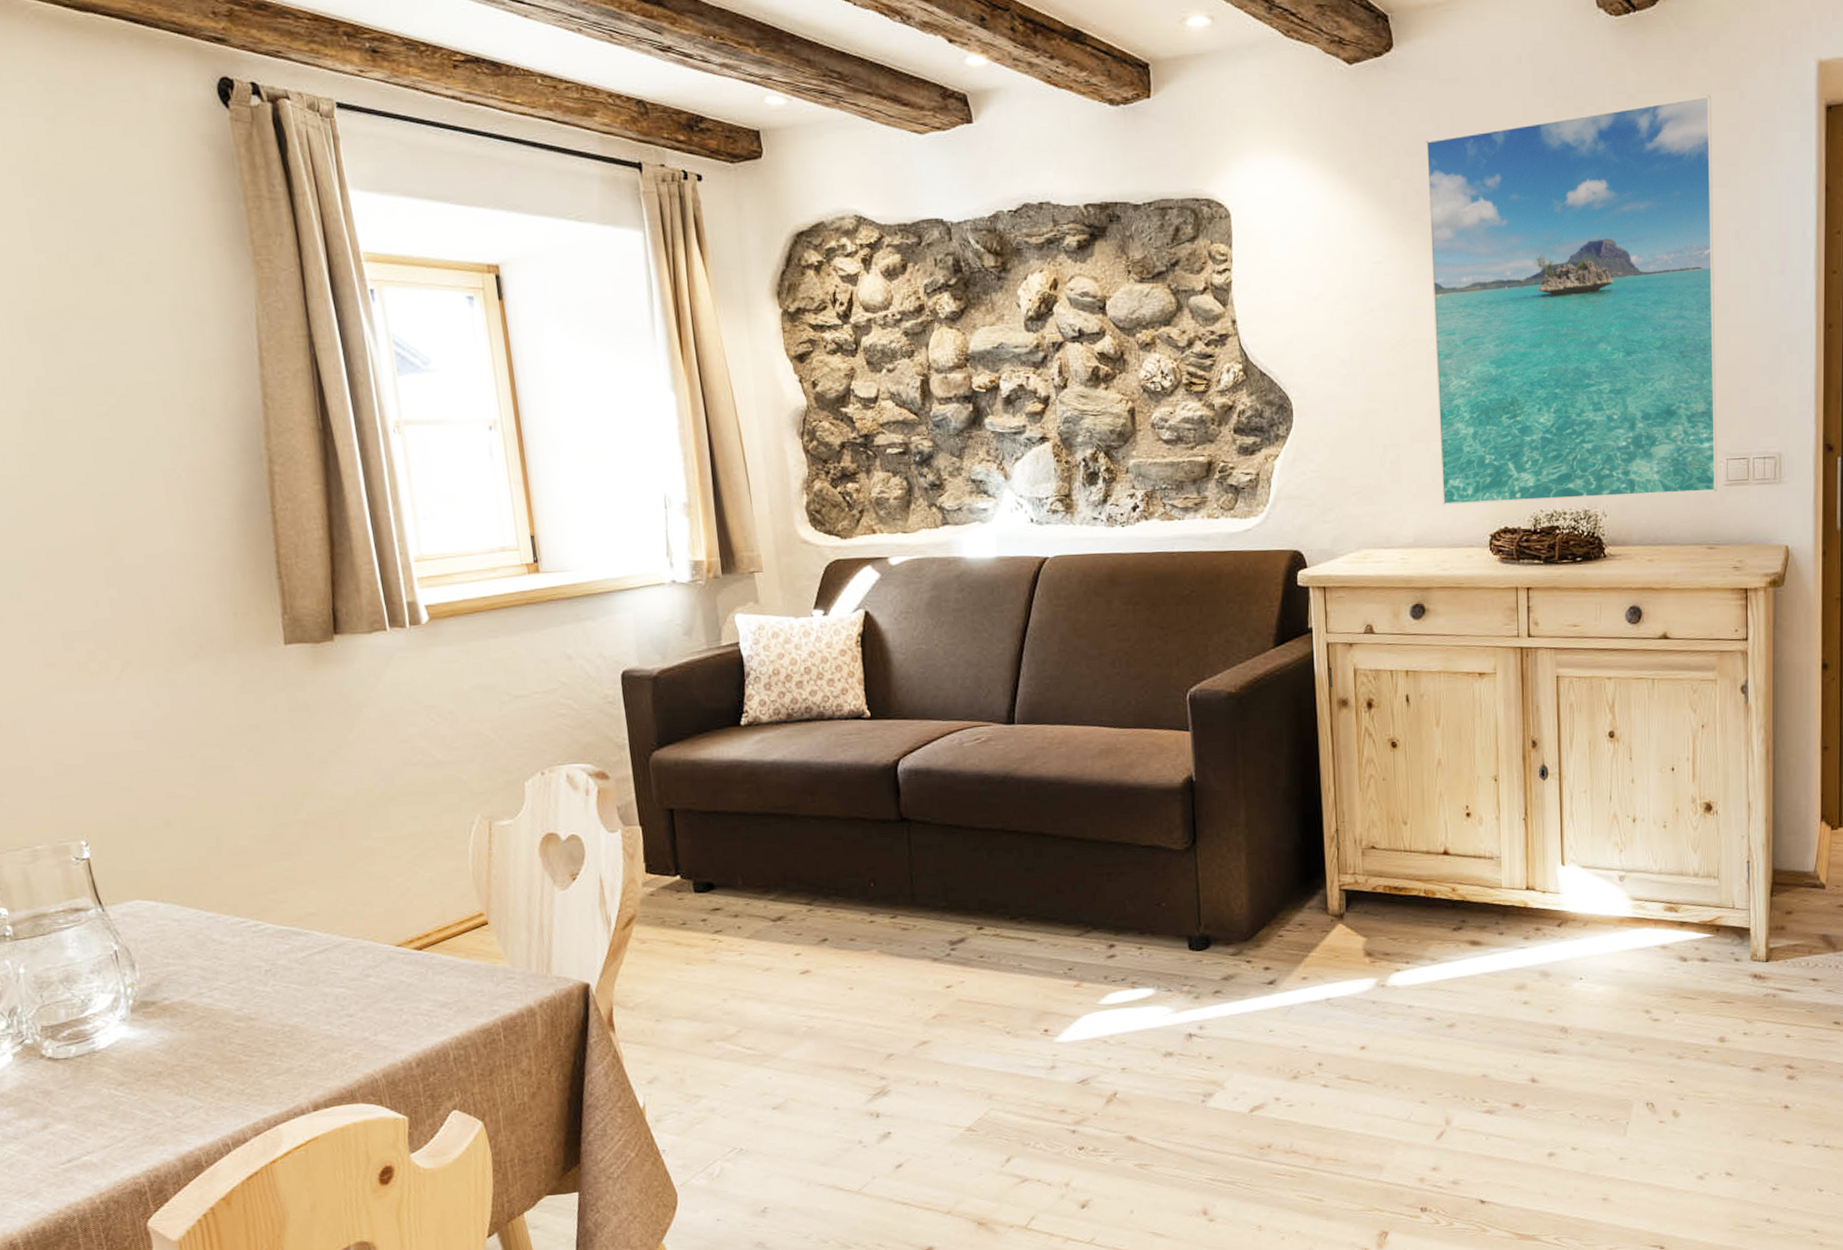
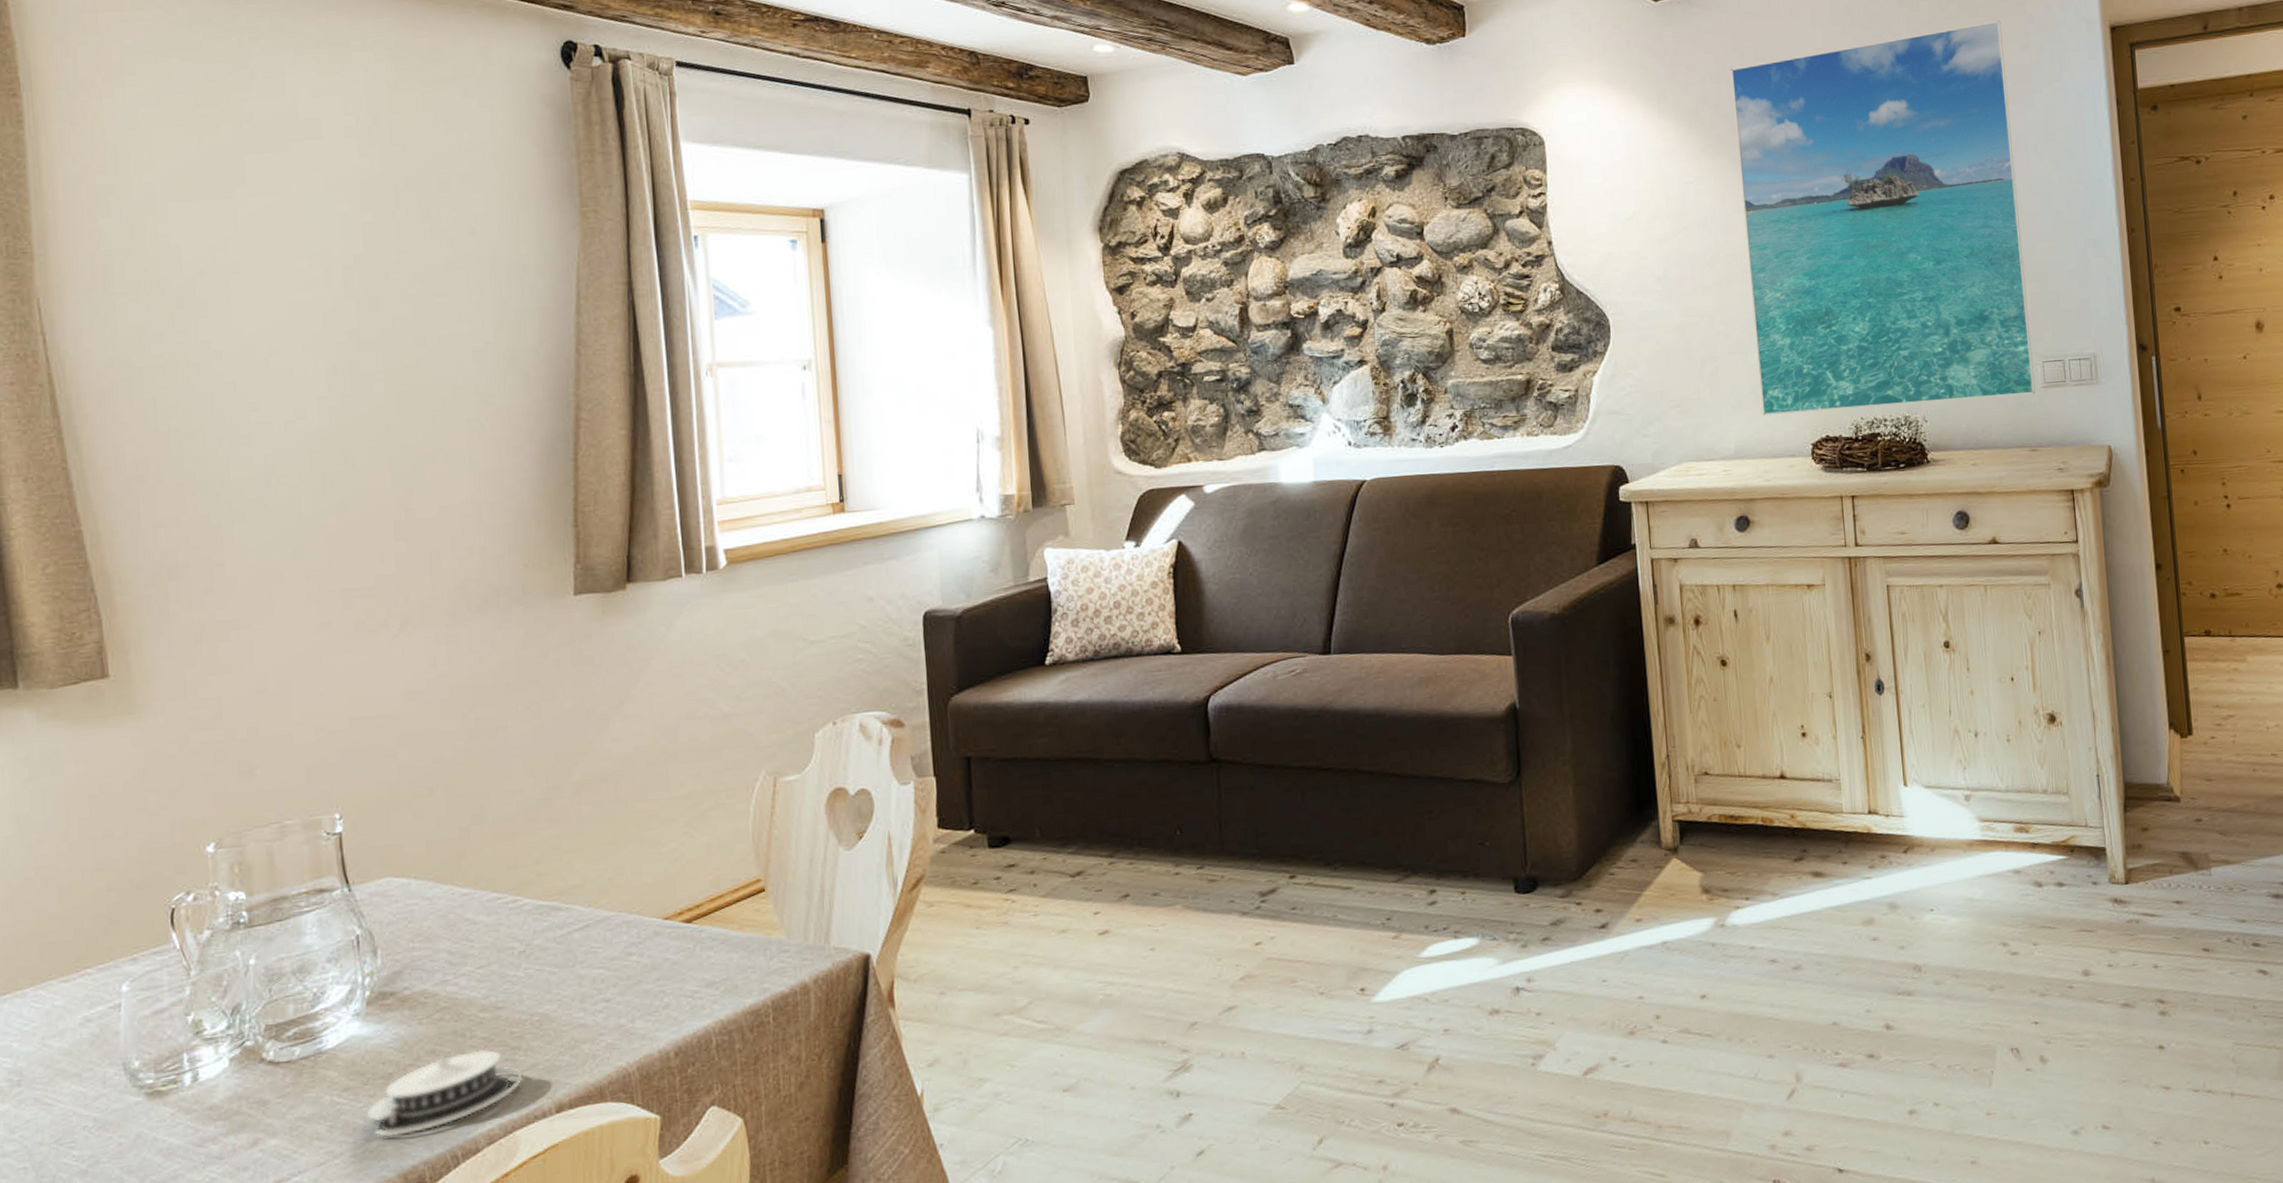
architectural model: none [141,1054,281,1126] -> present [366,1049,523,1137]

